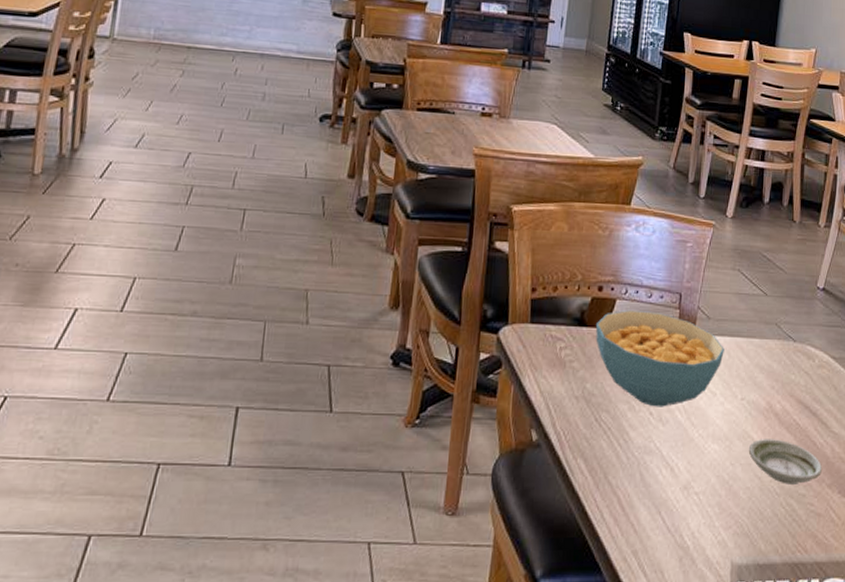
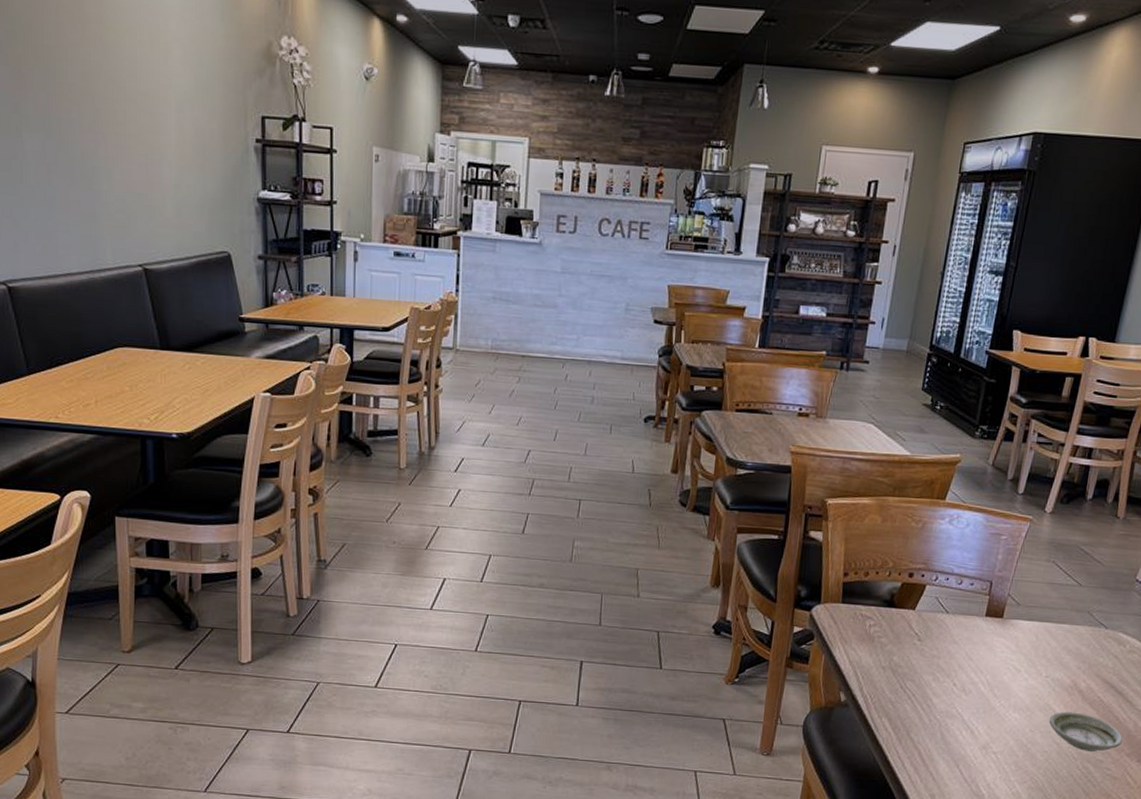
cereal bowl: present [595,310,724,407] -> none [904,595,1032,680]

